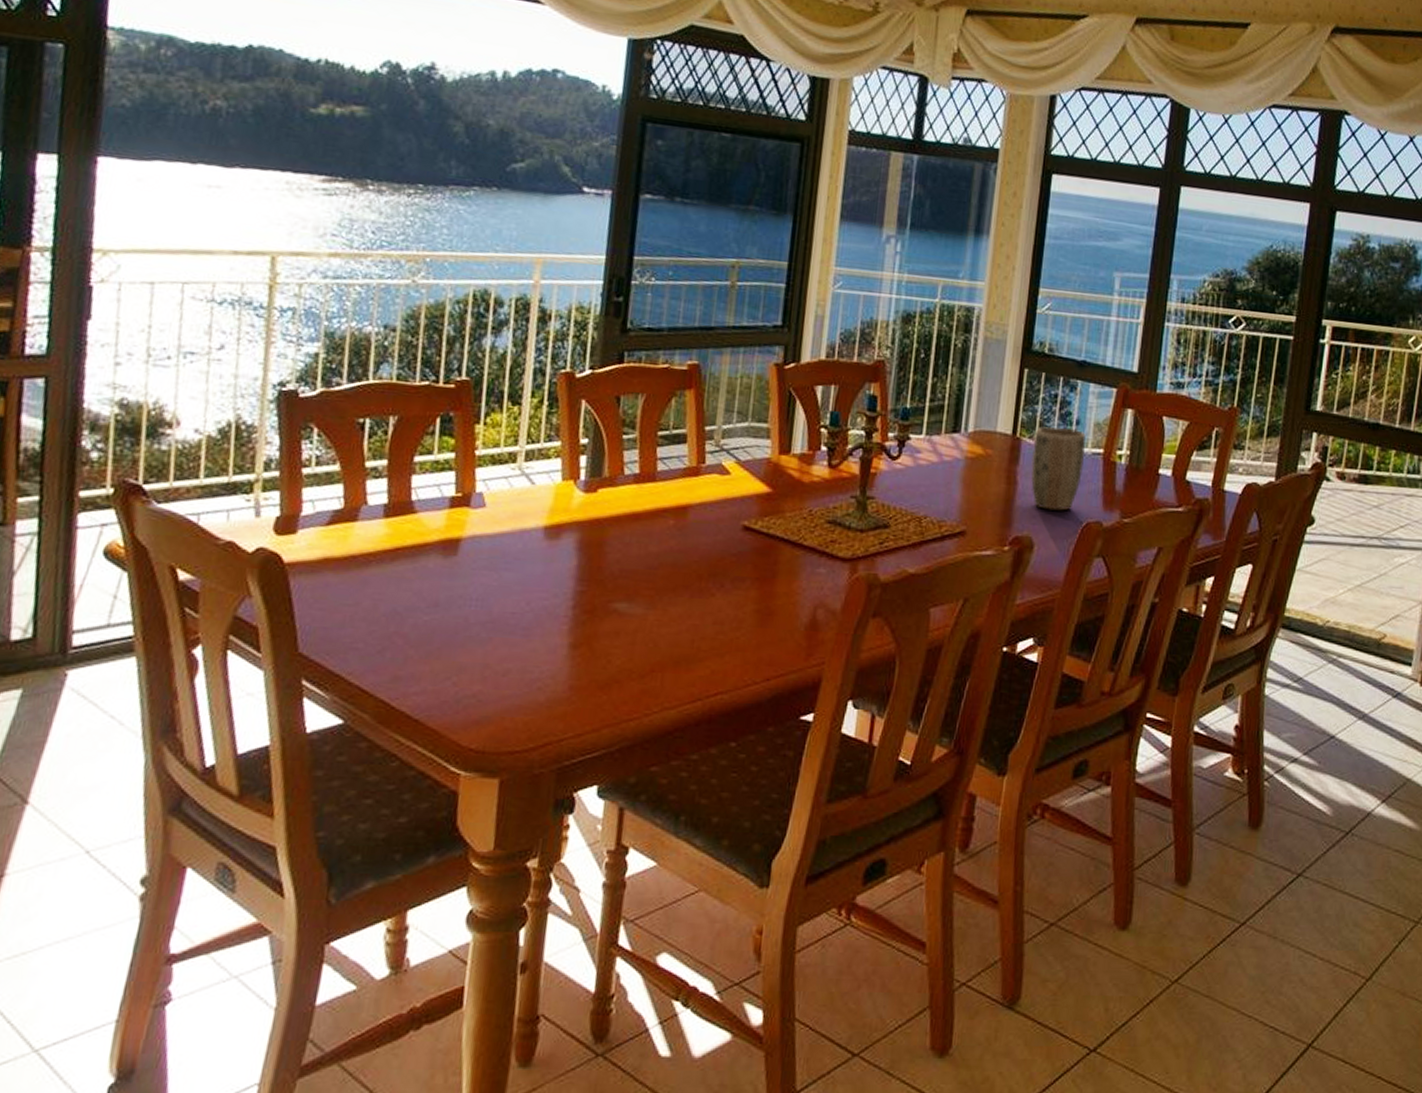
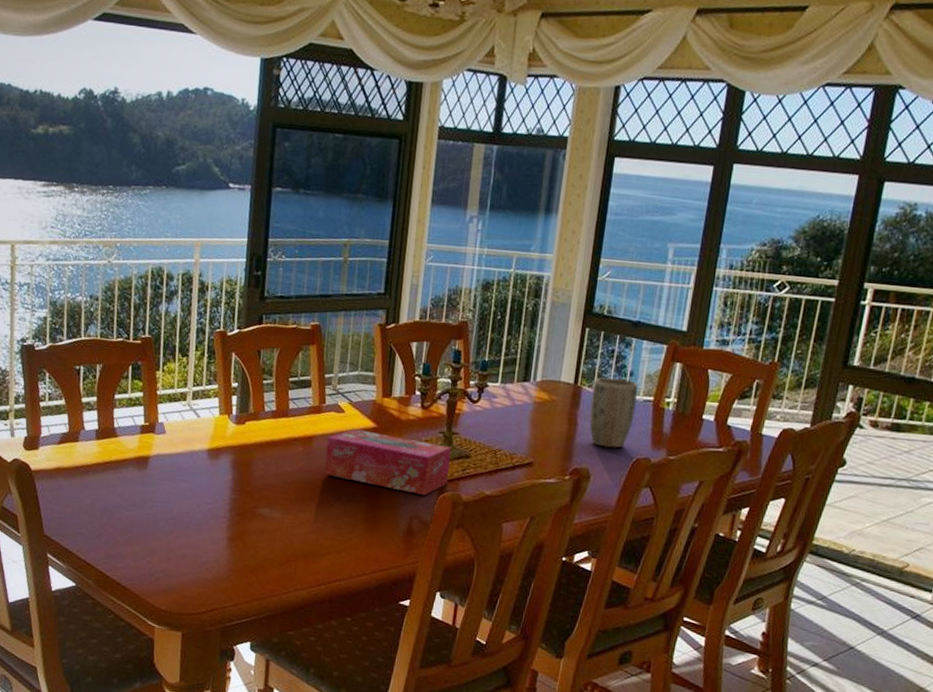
tissue box: none [702,495,866,577] -> present [324,429,451,495]

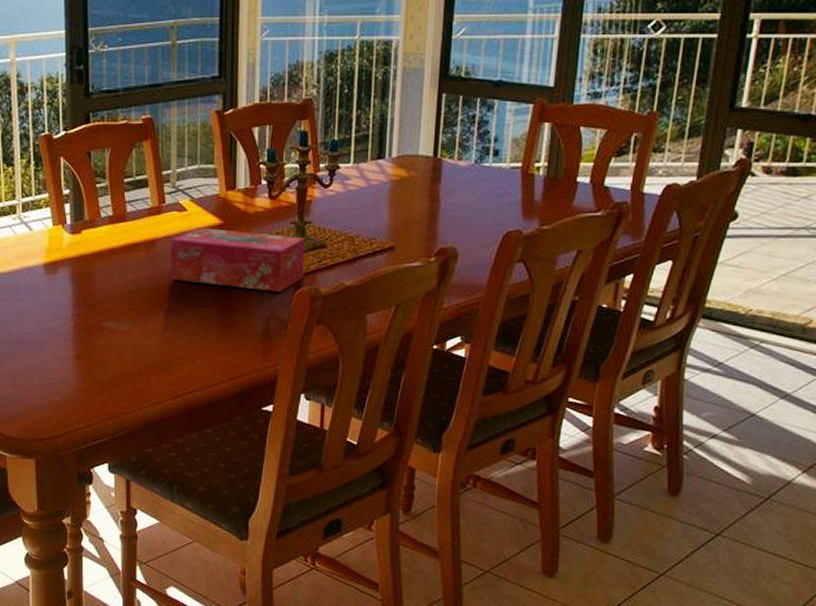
plant pot: present [589,376,638,449] -> none [451,145,504,223]

